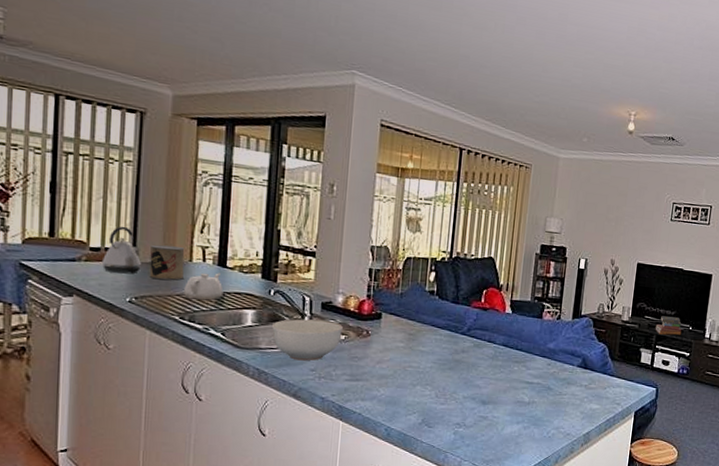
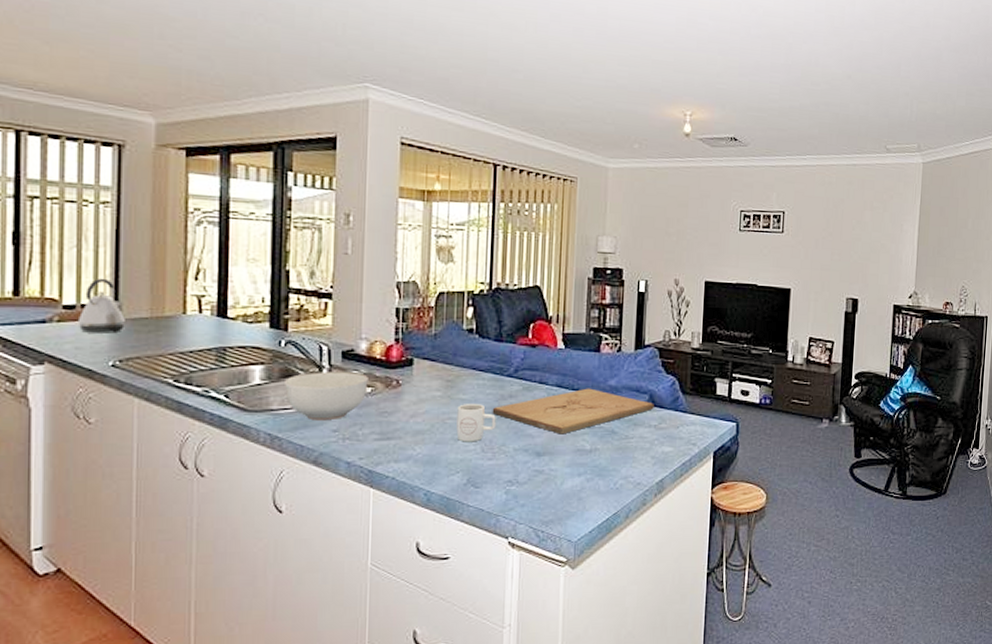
tin can: present [149,244,185,281] -> none [135,296,177,338]
teapot: present [184,272,224,301] -> none [178,325,225,358]
mug: none [415,355,450,388] -> present [456,404,496,442]
cutting board: none [446,349,586,387] -> present [492,388,654,435]
books: present [655,316,682,336] -> none [730,339,761,361]

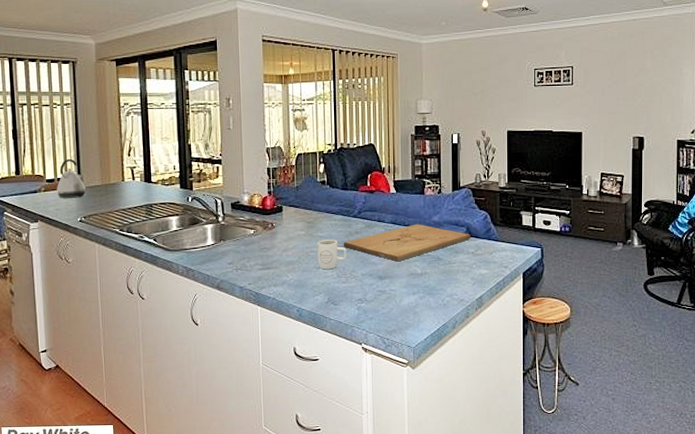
bowl: present [283,372,368,421] -> none [192,219,251,256]

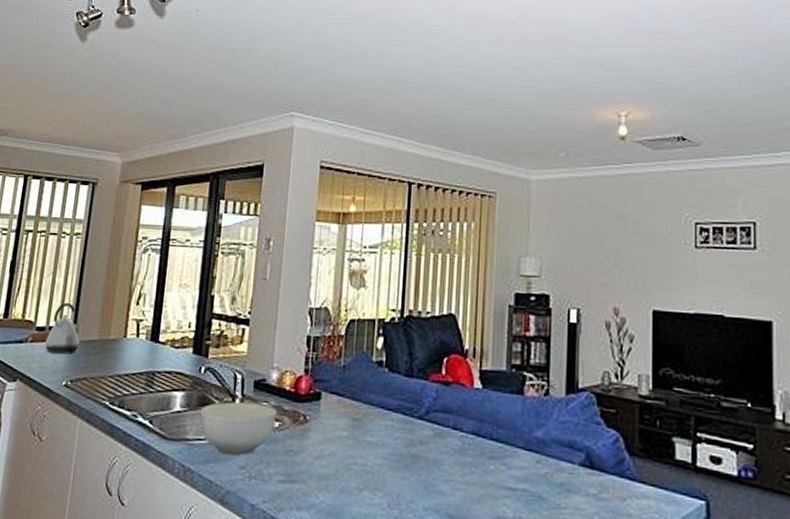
bowl: none [192,219,251,256] -> present [200,401,277,456]
mug: present [317,240,347,270] -> none [361,447,404,495]
cutting board: present [343,224,471,262] -> none [400,438,592,495]

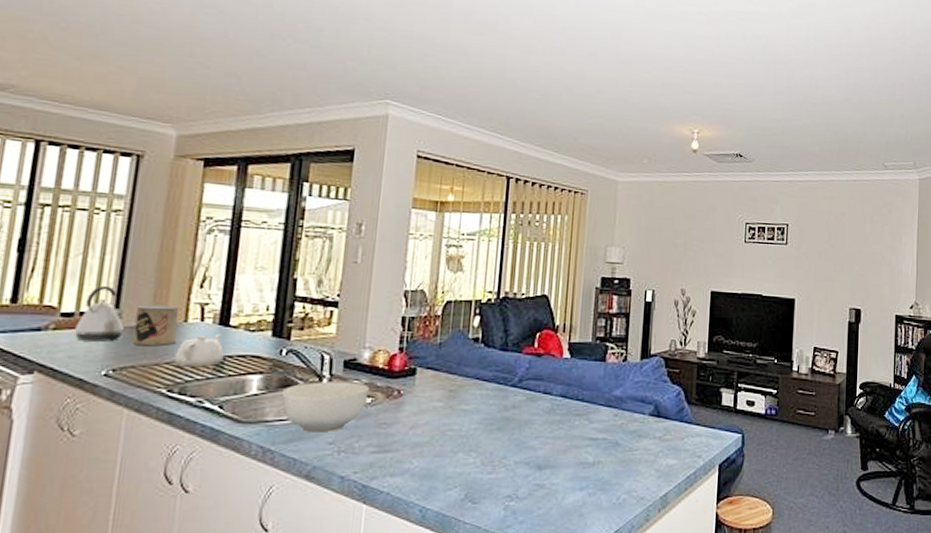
tin can: none [85,320,121,360] -> present [132,304,180,347]
teapot: none [116,349,155,382] -> present [174,333,225,368]

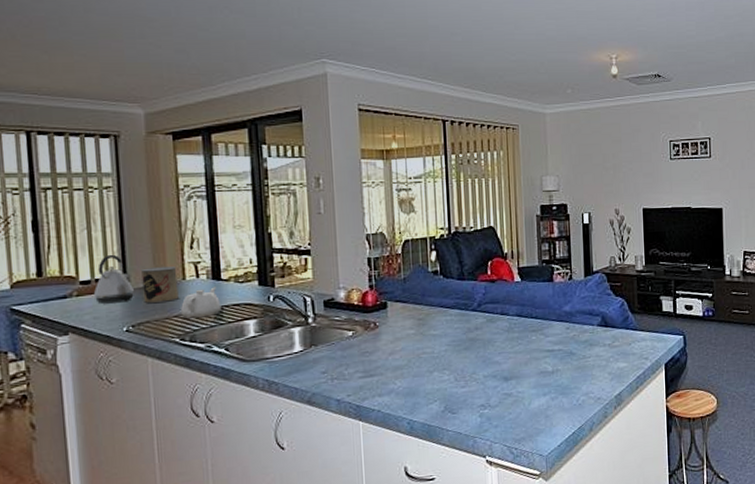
bowl: present [281,381,369,433] -> none [275,319,349,365]

